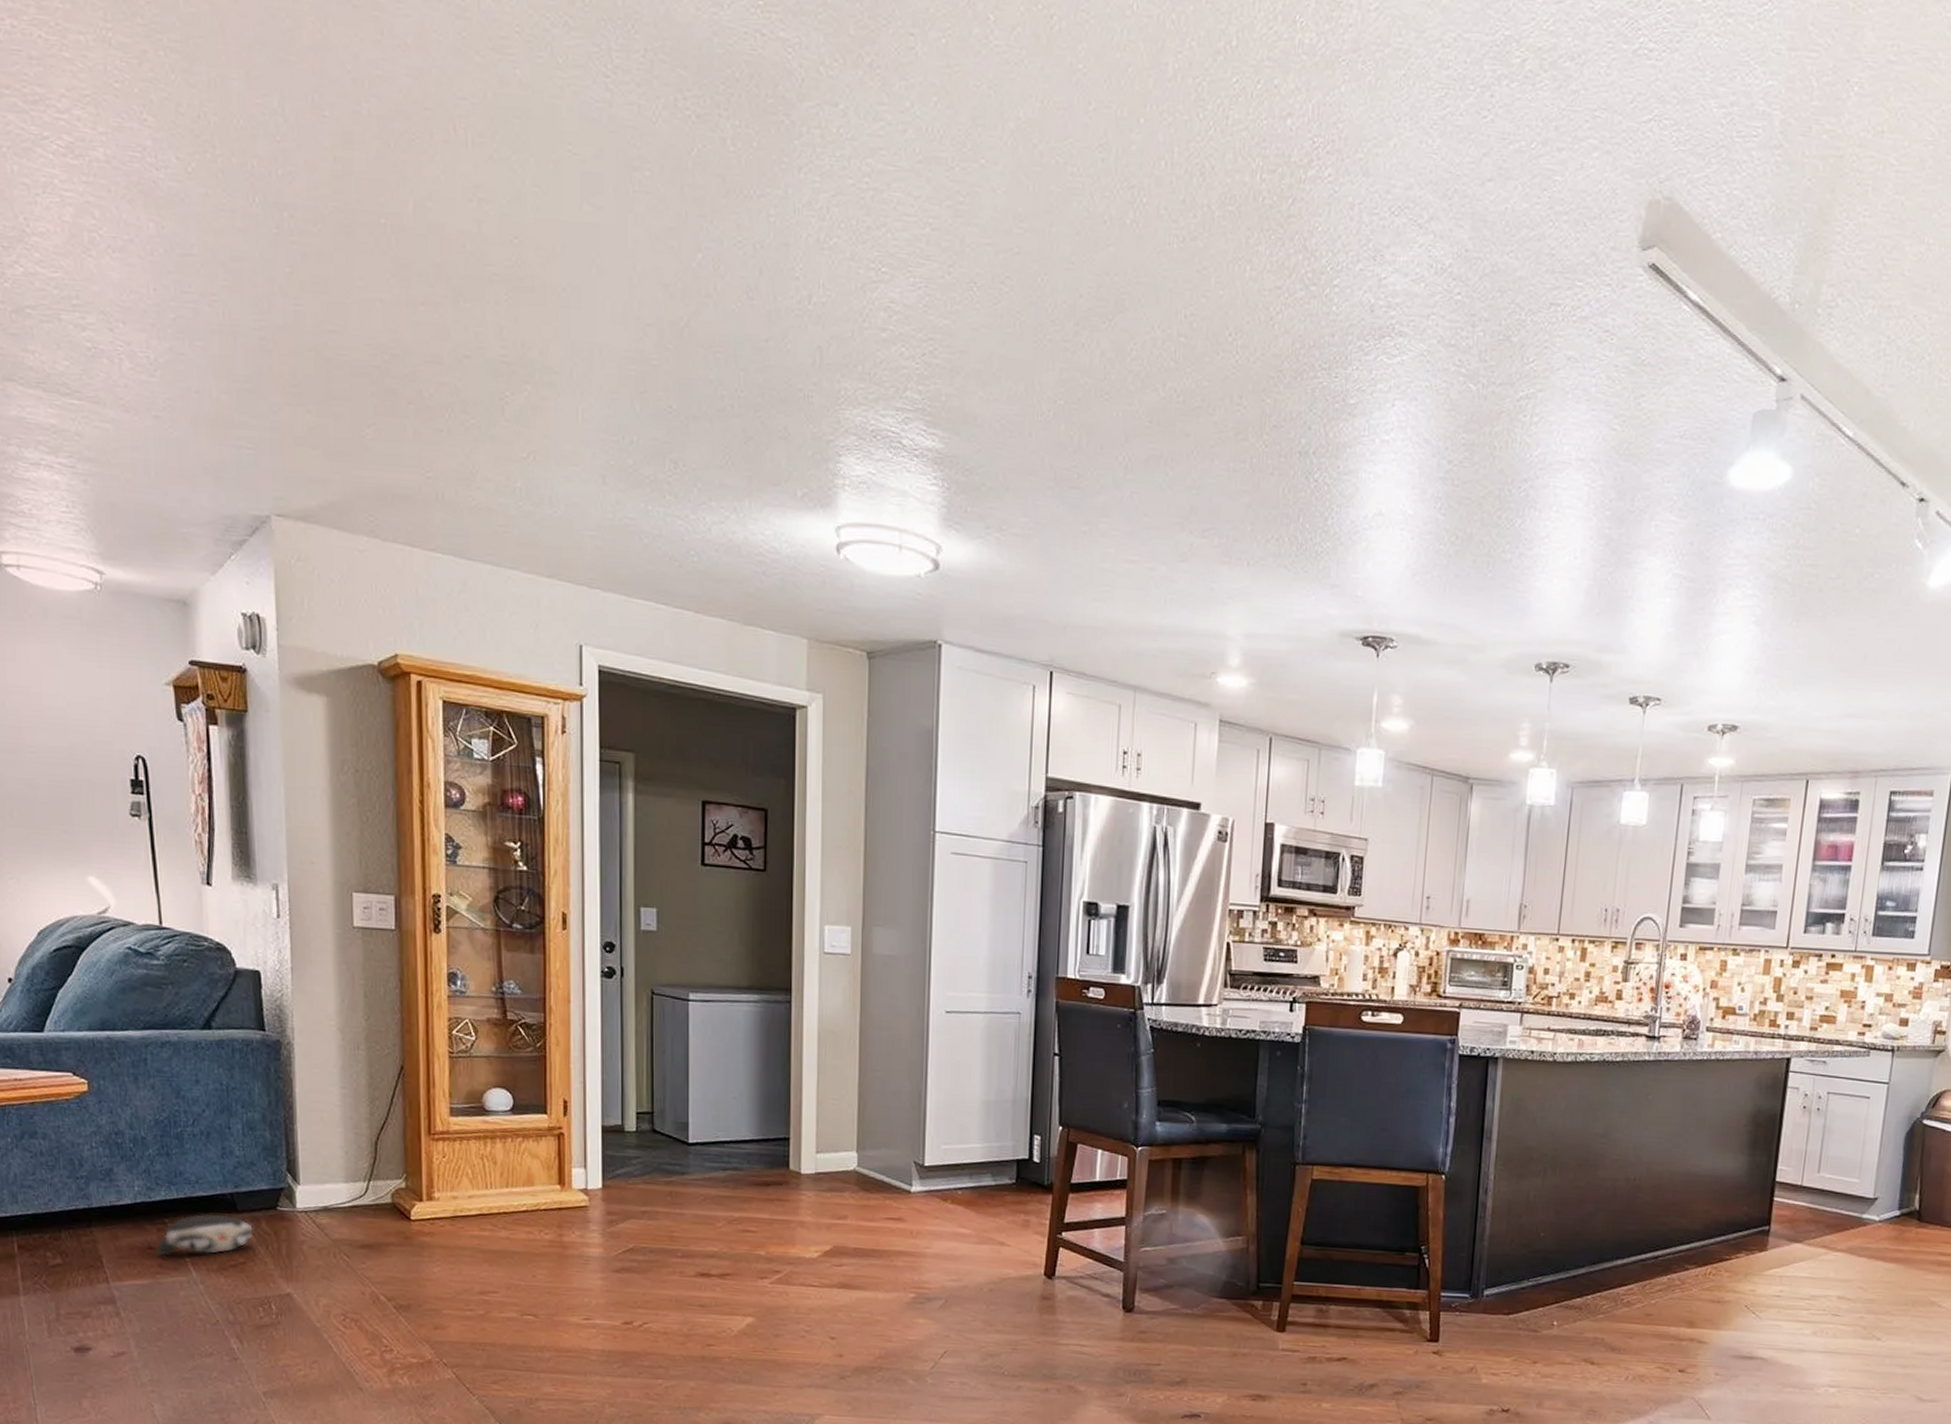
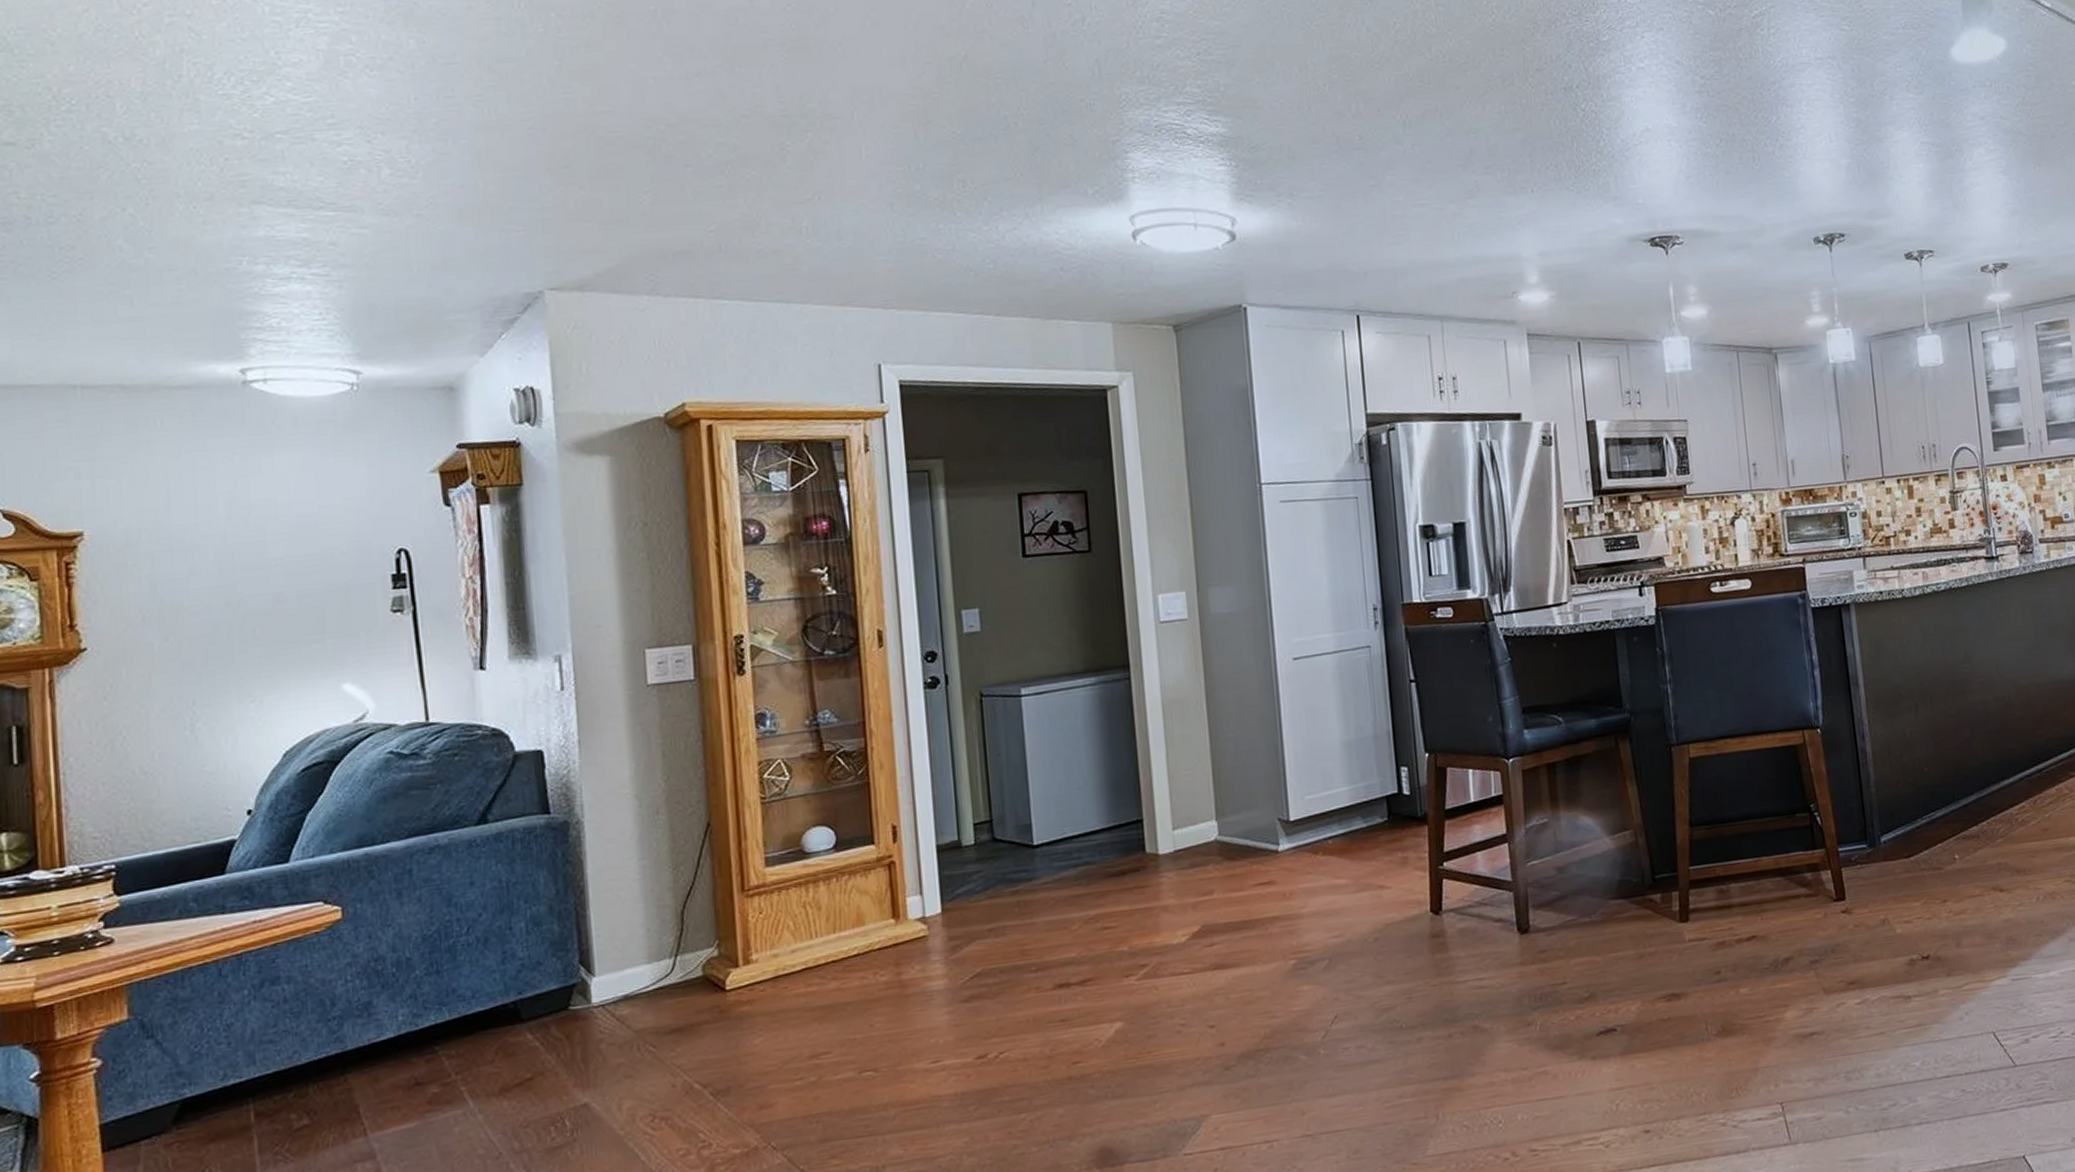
plush toy: present [156,1214,253,1255] -> none [425,1027,541,1089]

